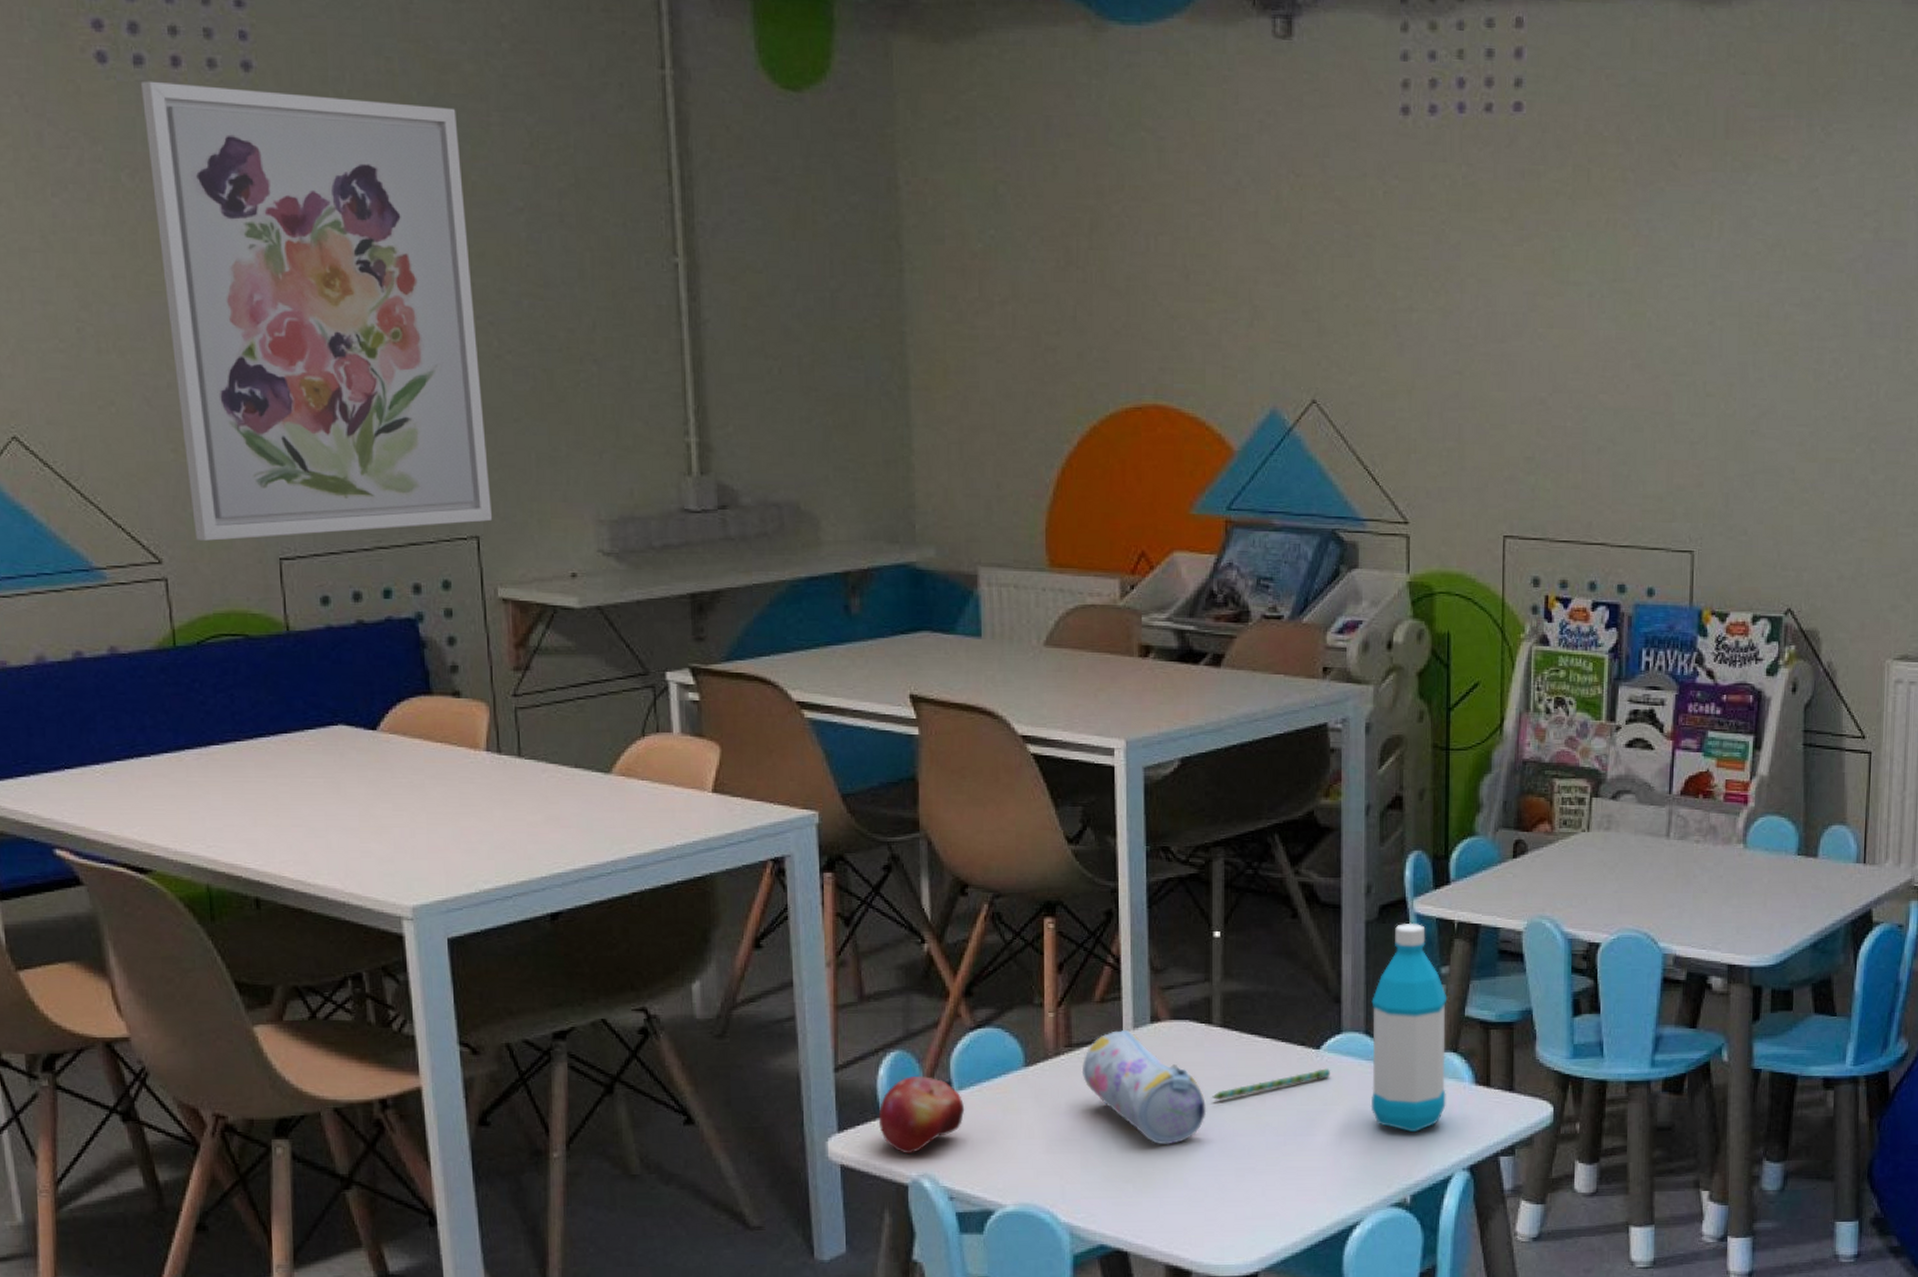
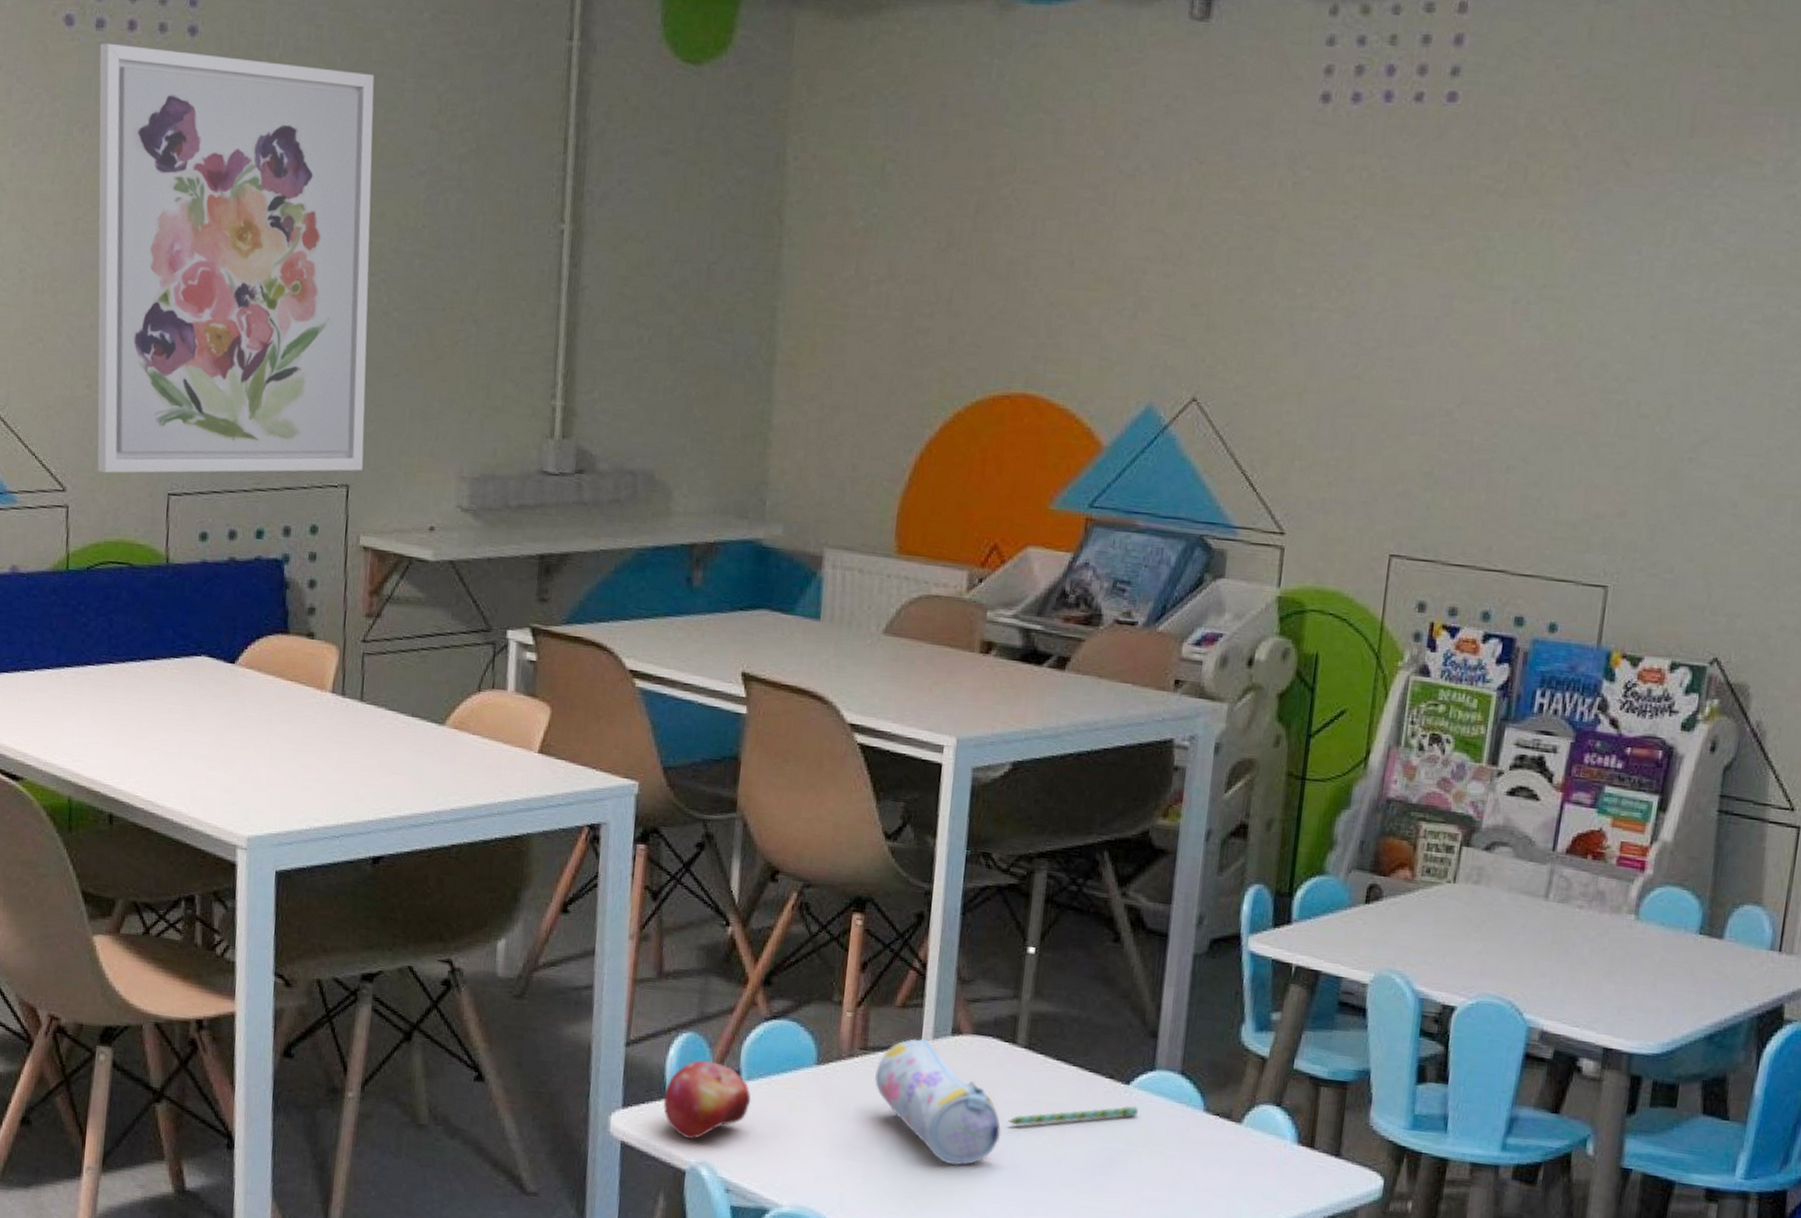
water bottle: present [1370,922,1448,1133] -> none [1178,960,1276,1188]

